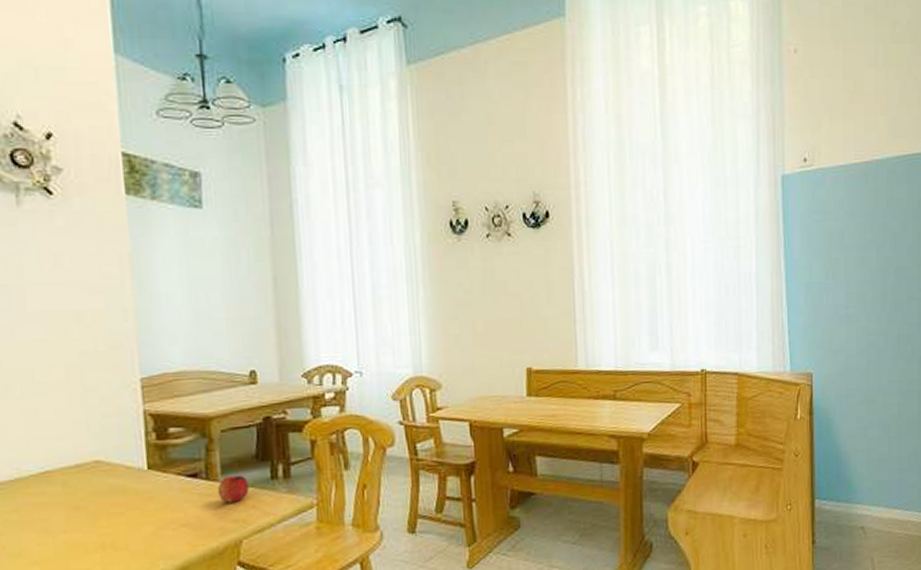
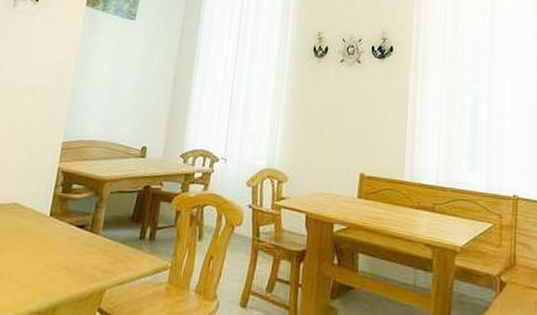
fruit: present [217,474,249,503] -> none [96,231,122,255]

